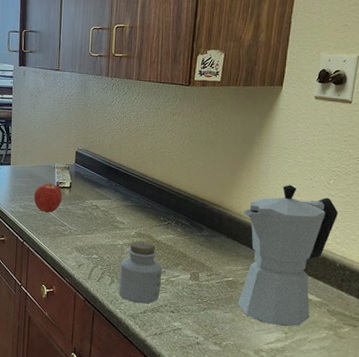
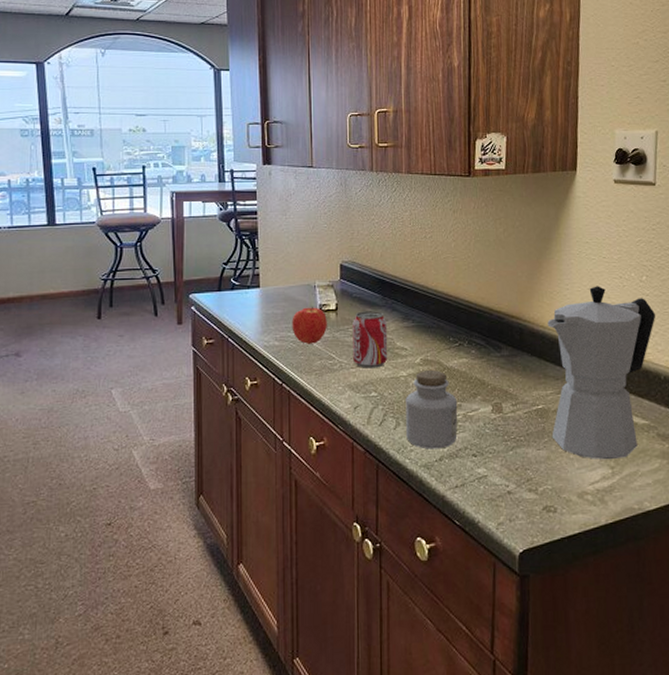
beverage can: none [81,190,111,236] -> present [352,311,388,369]

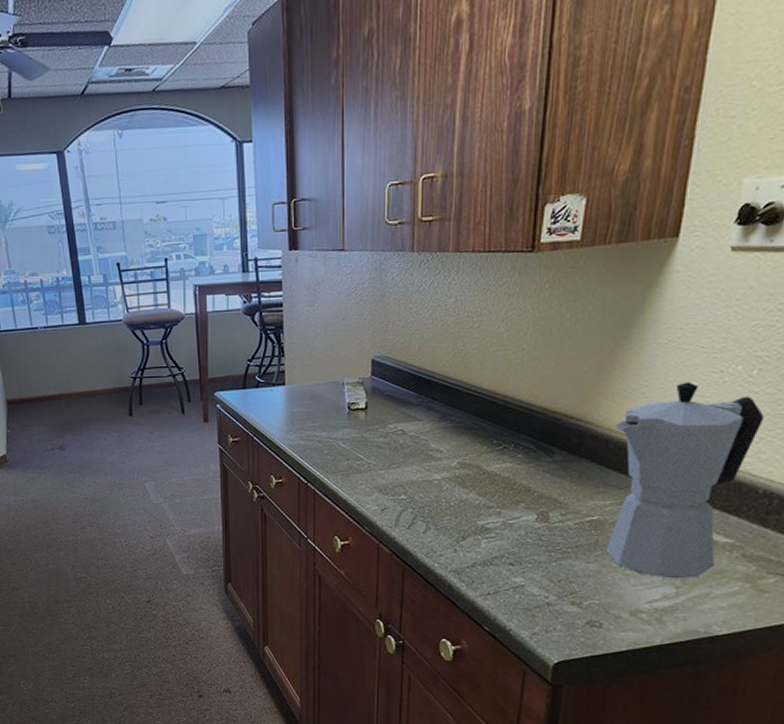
apple: present [292,307,327,344] -> none [318,406,355,444]
beverage can: present [352,311,388,369] -> none [382,410,422,470]
jar: present [405,370,458,449] -> none [437,475,497,556]

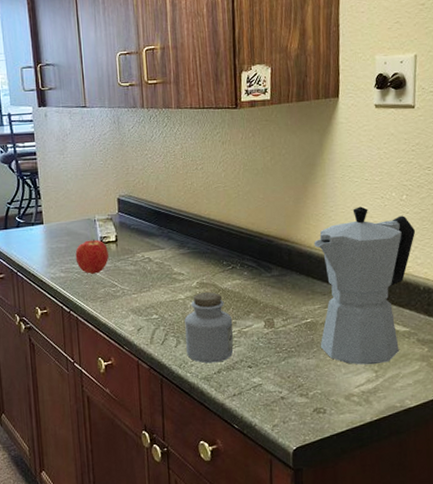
apple: none [318,406,355,444] -> present [75,239,109,274]
jar: none [437,475,497,556] -> present [184,292,234,364]

